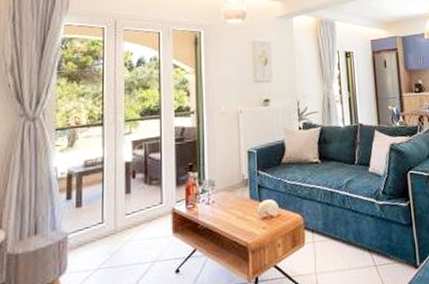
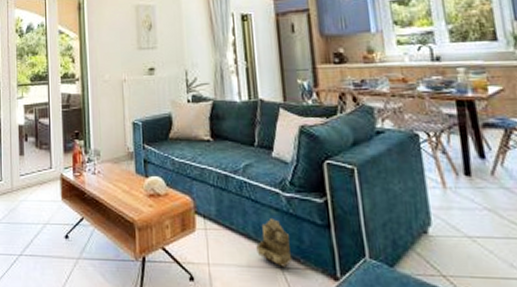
wall caddy: none [356,223,384,265] -> present [256,217,293,267]

